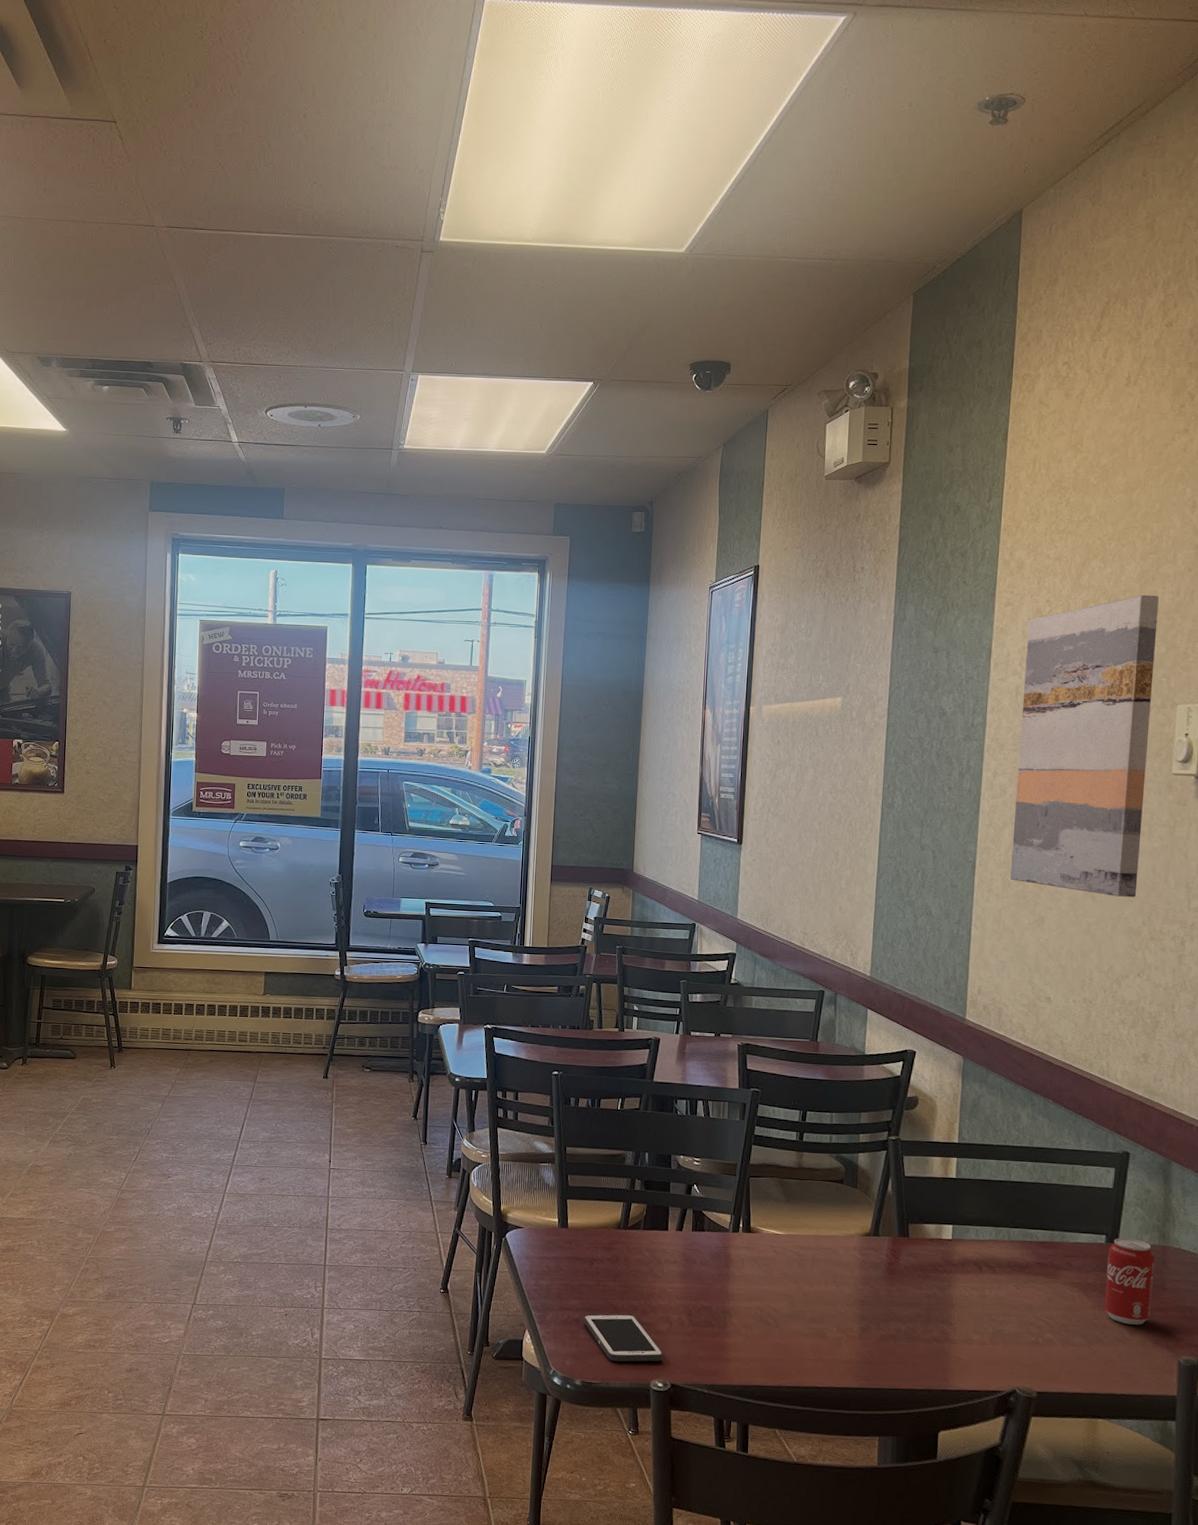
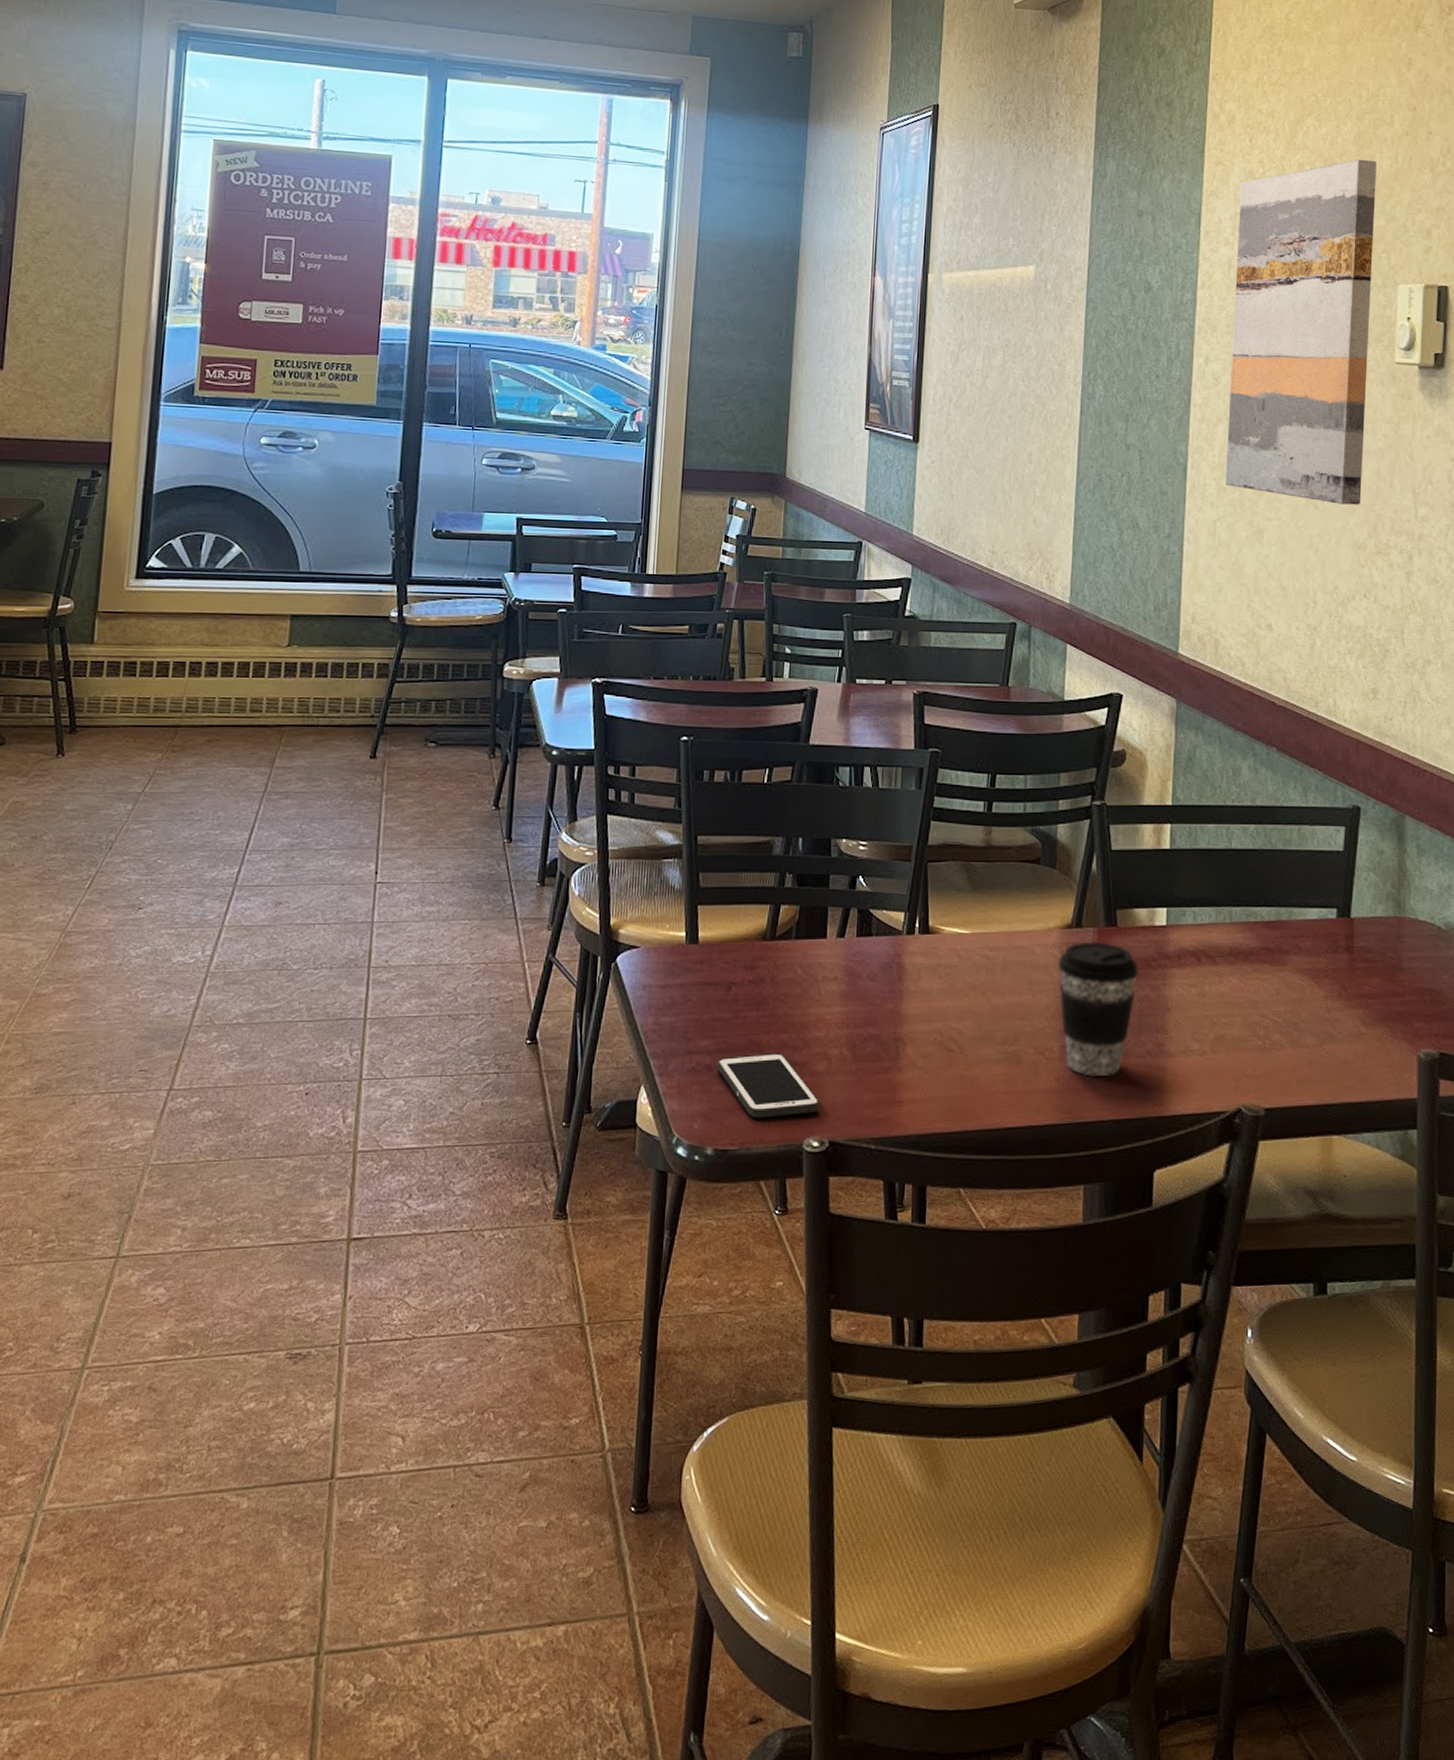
coffee cup: none [858,1248,927,1354] -> present [1058,941,1139,1076]
beverage can: present [1104,1237,1155,1325] -> none [1336,910,1390,1016]

